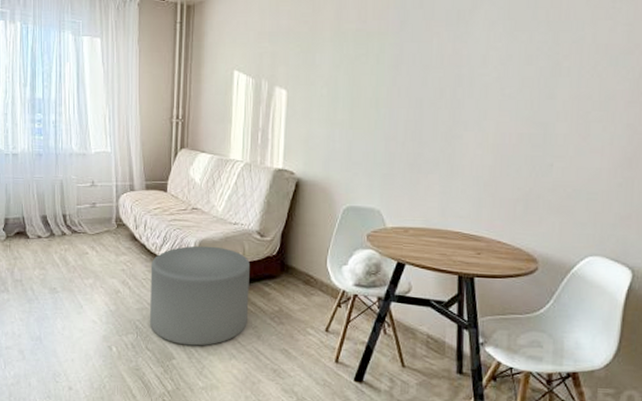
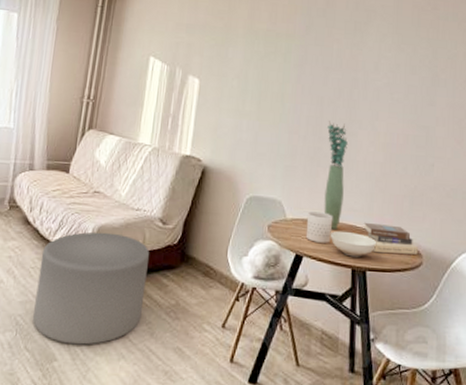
mug: none [407,219,437,251] -> present [305,211,333,243]
vase: none [426,124,453,238] -> present [324,121,349,230]
bowl: none [433,238,486,264] -> present [330,231,377,257]
books: none [470,228,533,260] -> present [362,222,418,254]

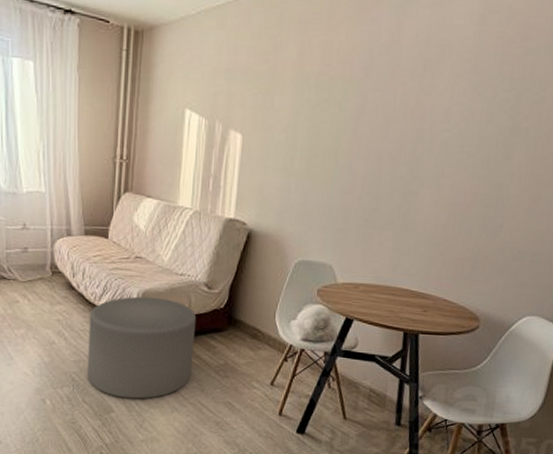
mug: present [305,211,333,243] -> none [357,275,387,307]
vase: present [324,121,349,230] -> none [377,179,408,294]
bowl: present [330,231,377,257] -> none [382,295,433,321]
books: present [362,222,418,254] -> none [417,286,476,318]

